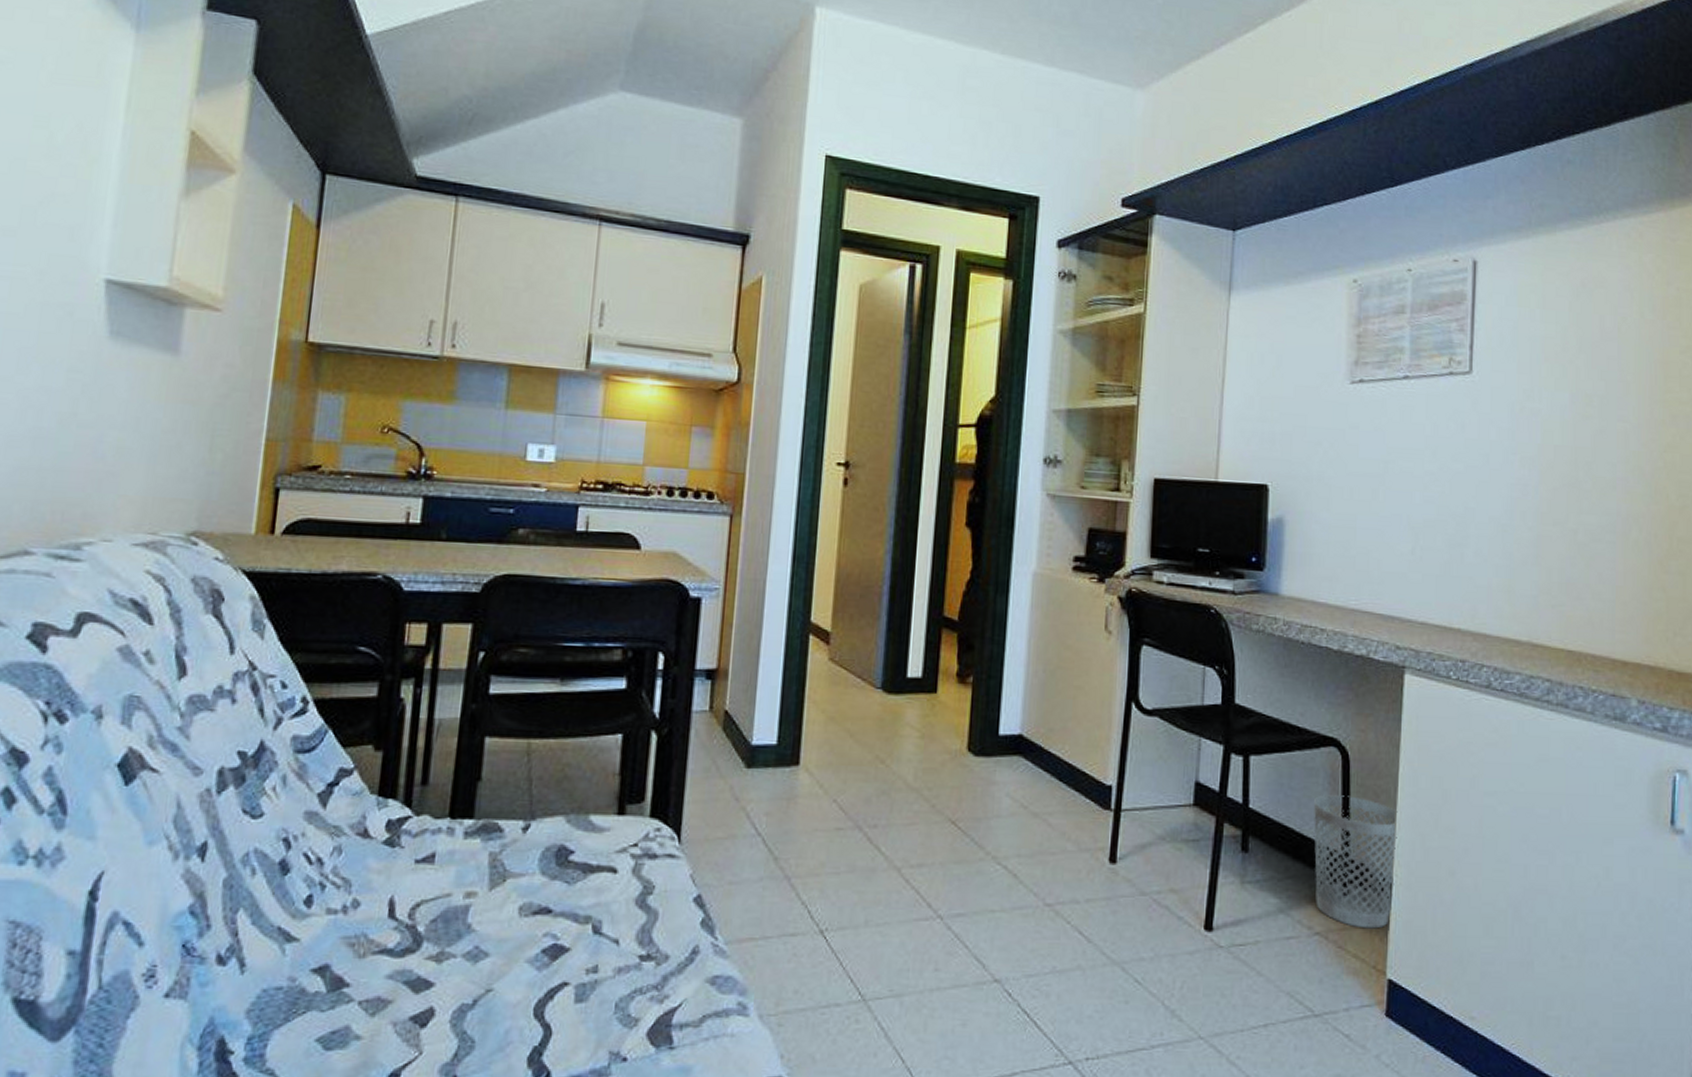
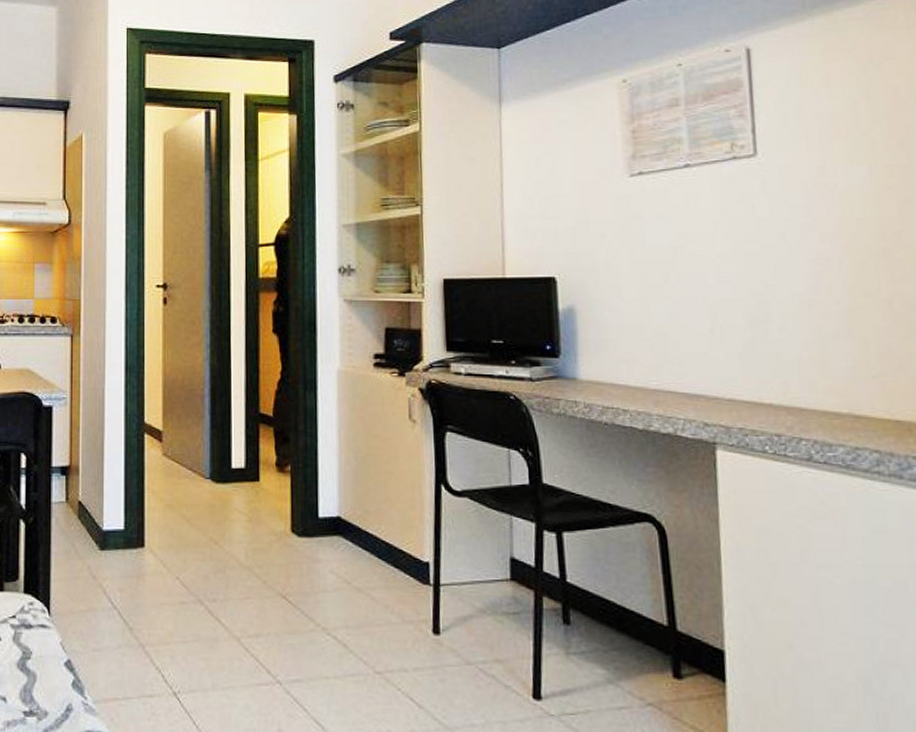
wastebasket: present [1314,795,1398,929] -> none [634,569,728,701]

